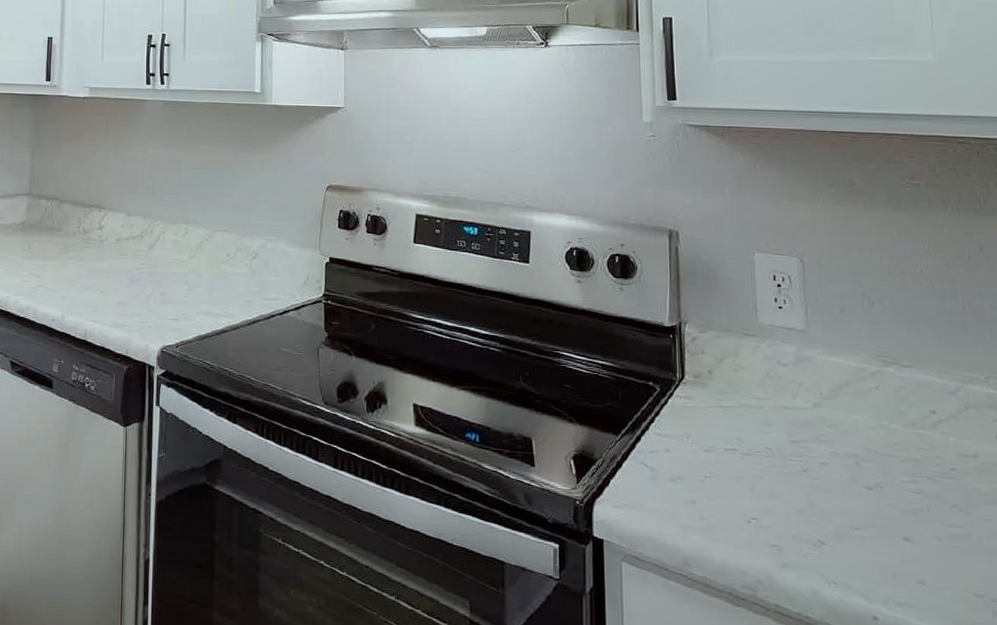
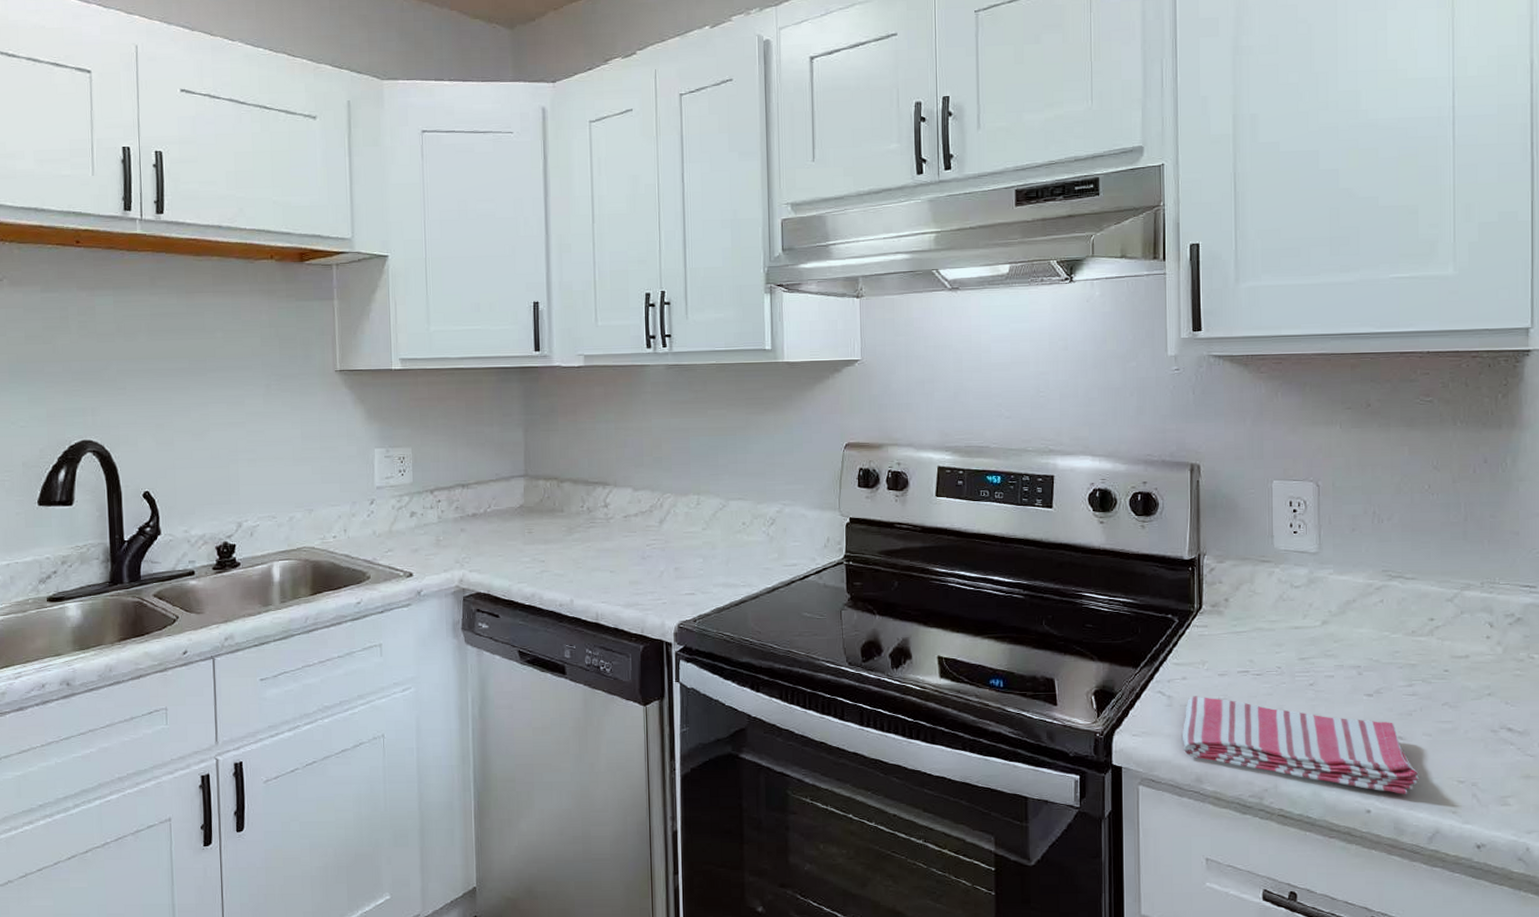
dish towel: none [666,470,930,603] -> present [1181,696,1419,794]

